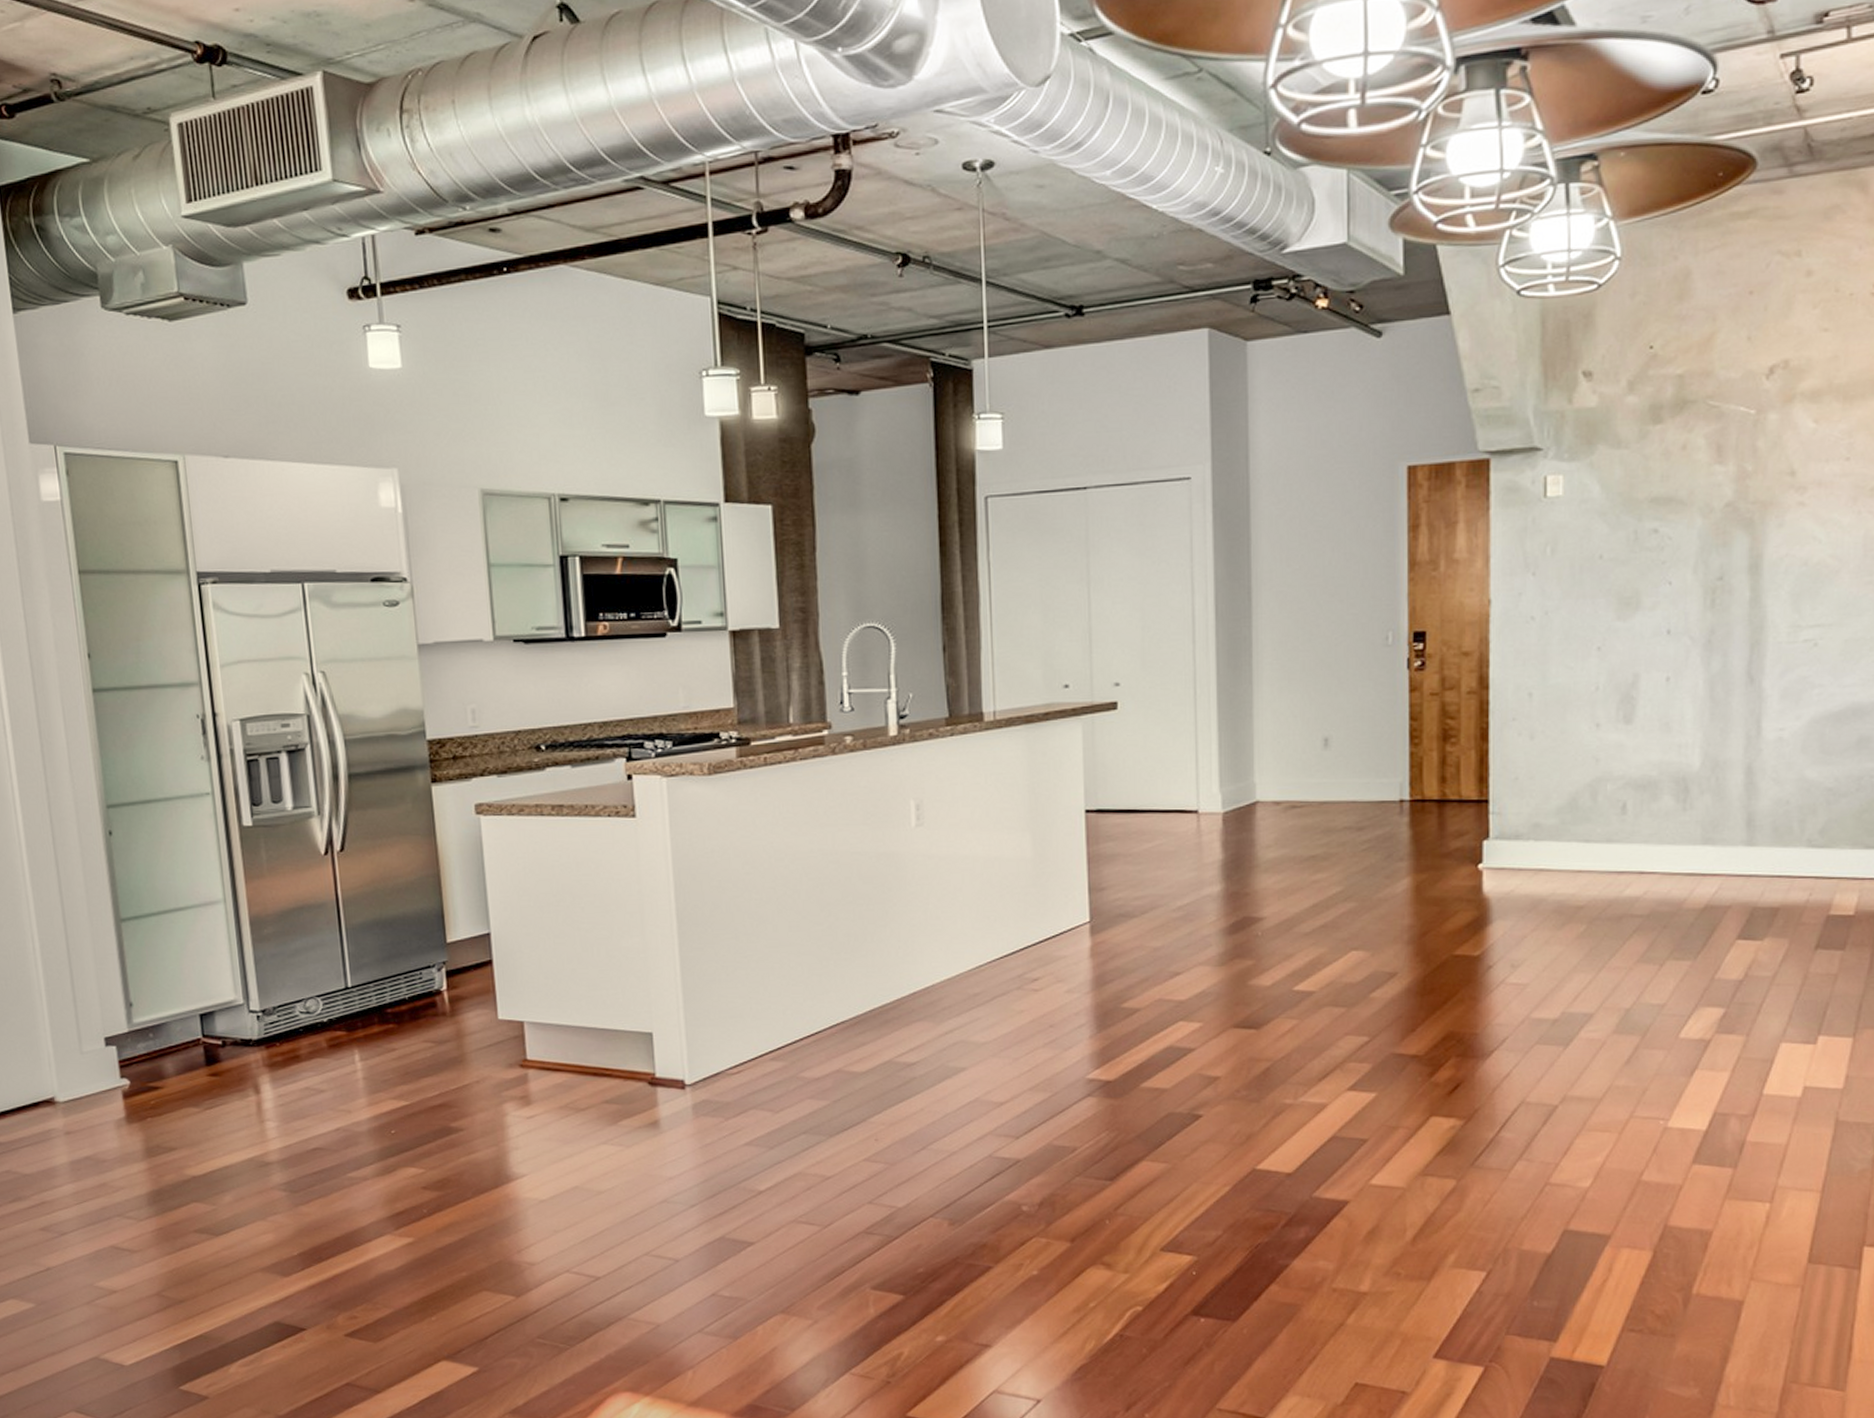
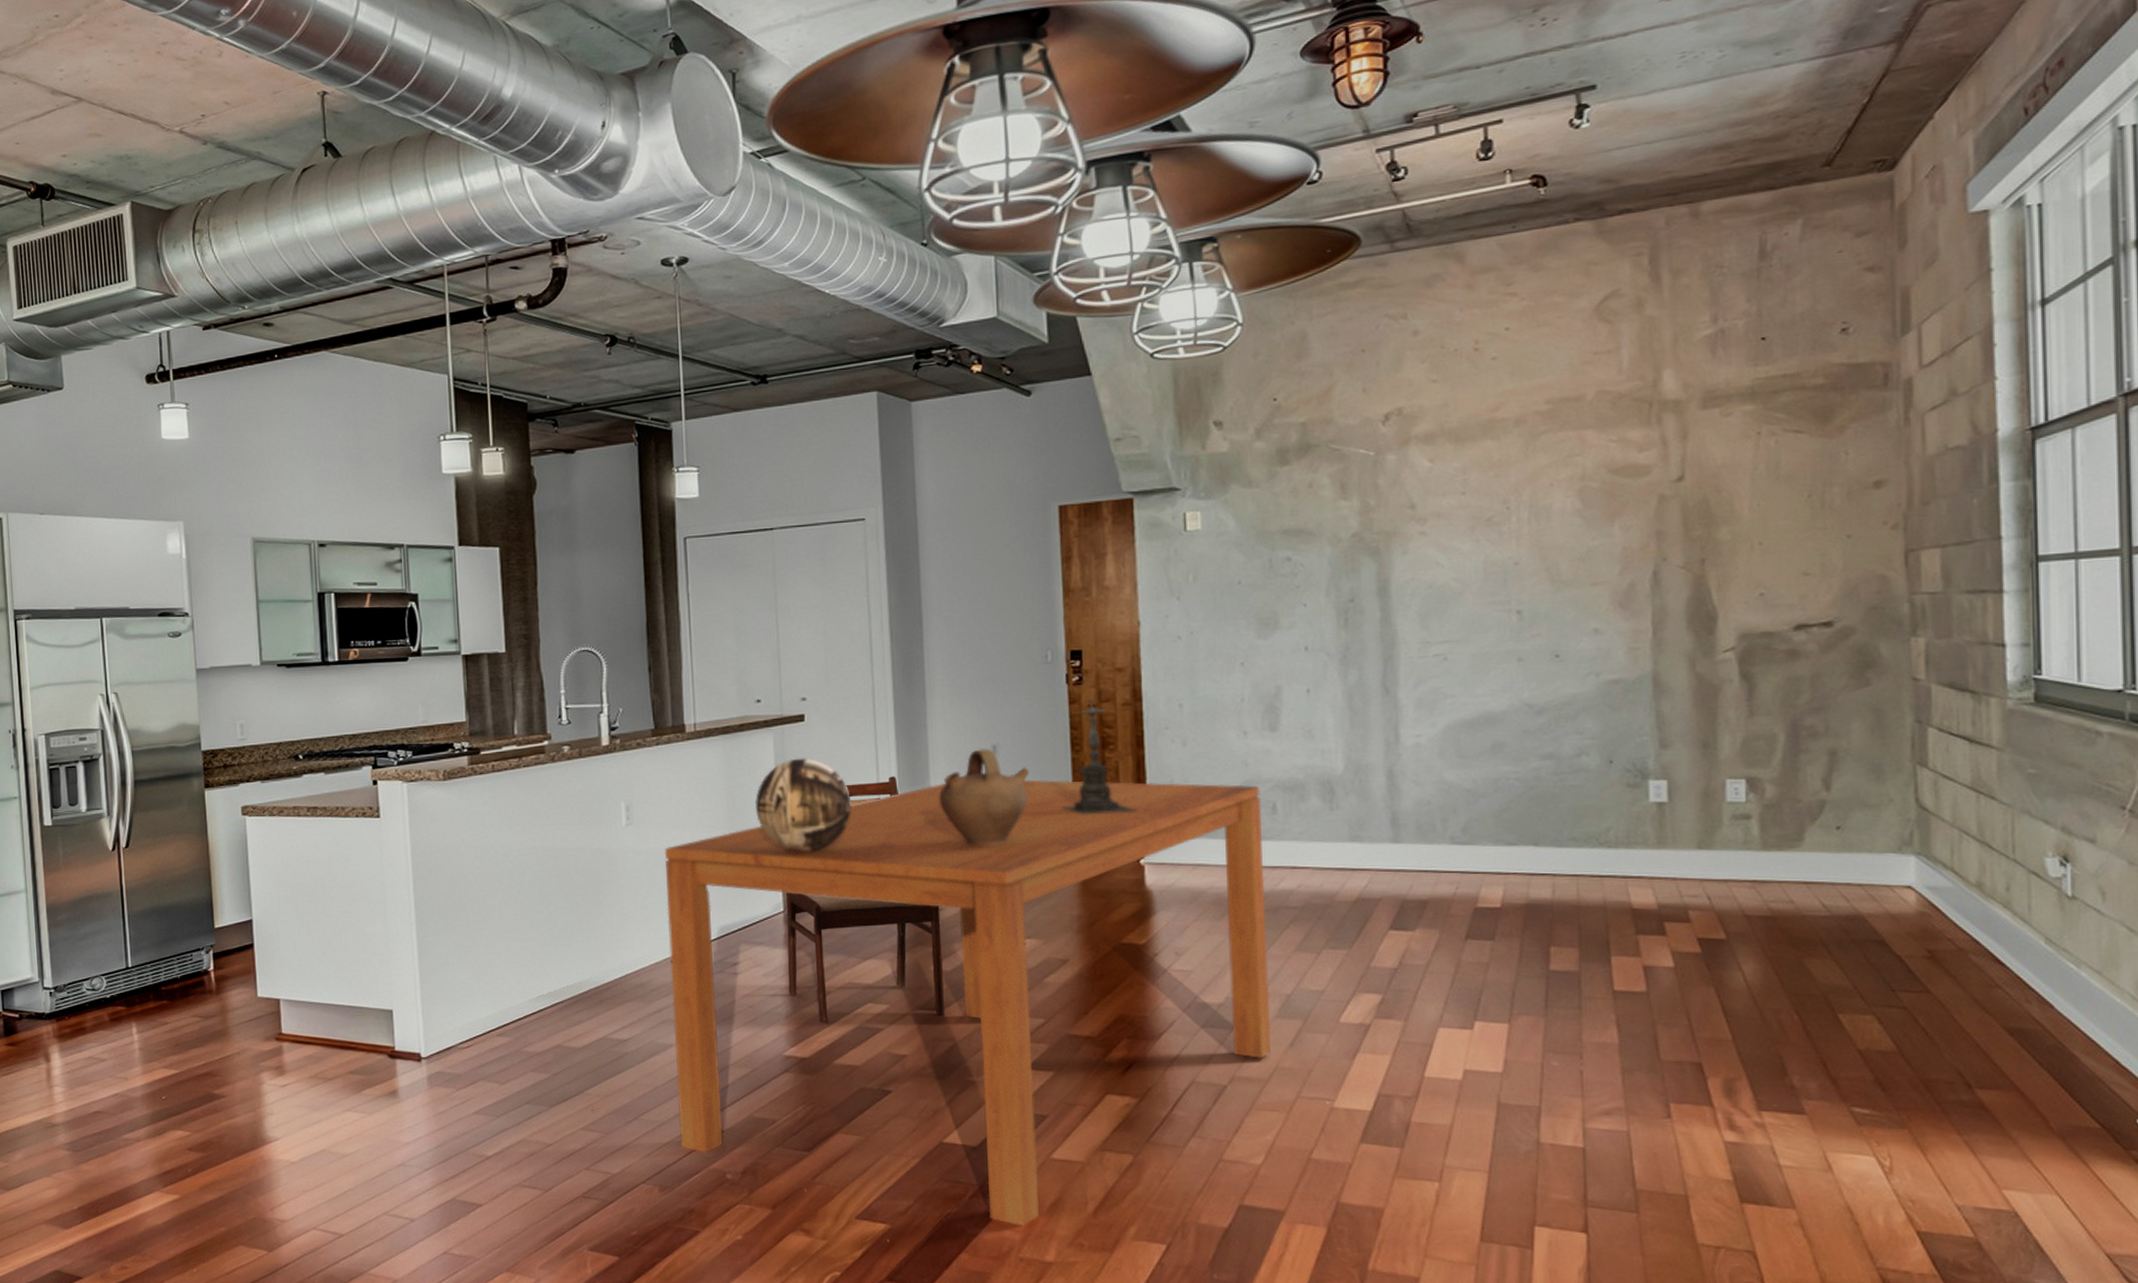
dining table: none [958,775,1612,1256] -> present [664,779,1271,1227]
decorative bowl: none [1060,751,1167,857] -> present [754,758,851,853]
dining chair: none [1092,772,1262,1045] -> present [785,776,945,1025]
jug: none [1264,741,1363,850] -> present [939,749,1029,846]
candle holder: none [1396,685,1479,815] -> present [1061,698,1138,815]

